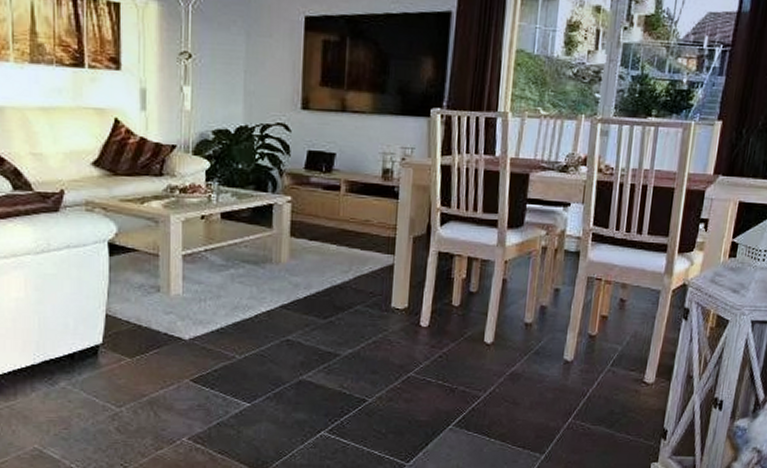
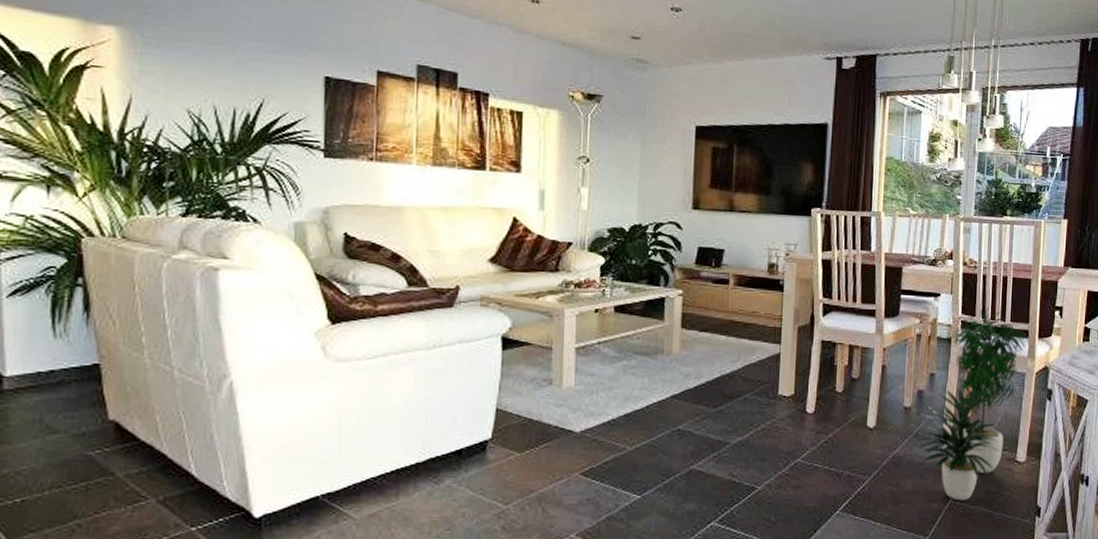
potted plant: none [535,218,667,420] -> present [915,306,1029,501]

